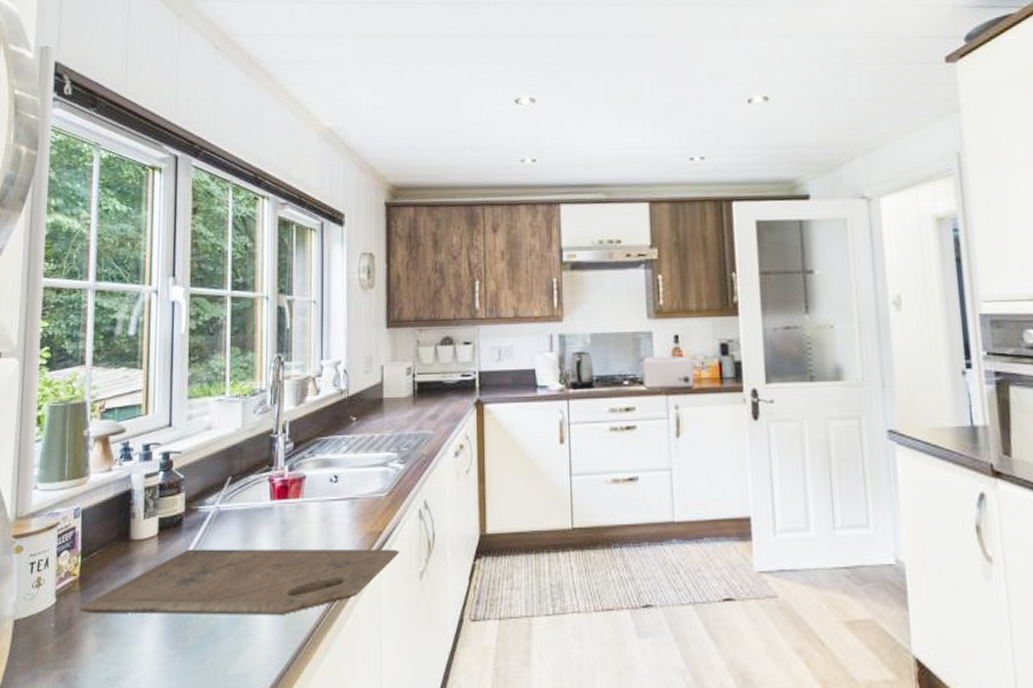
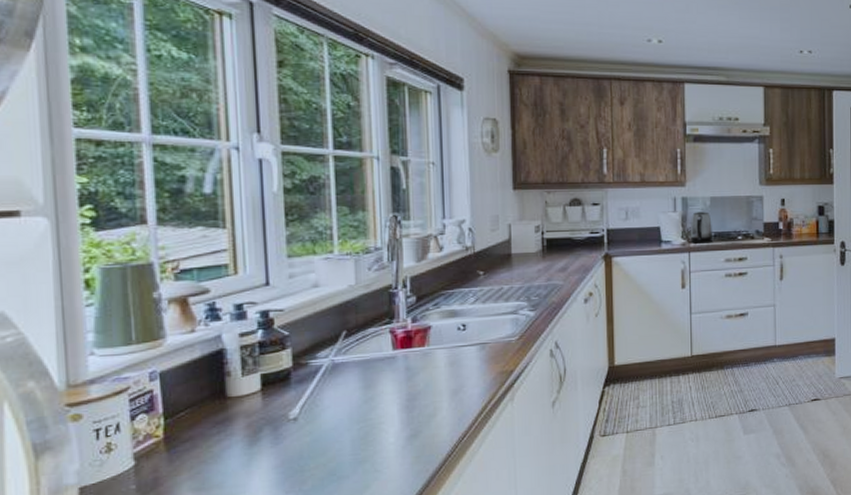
cutting board: present [78,548,400,616] -> none [166,384,532,471]
toaster: present [643,356,695,391] -> none [754,216,797,244]

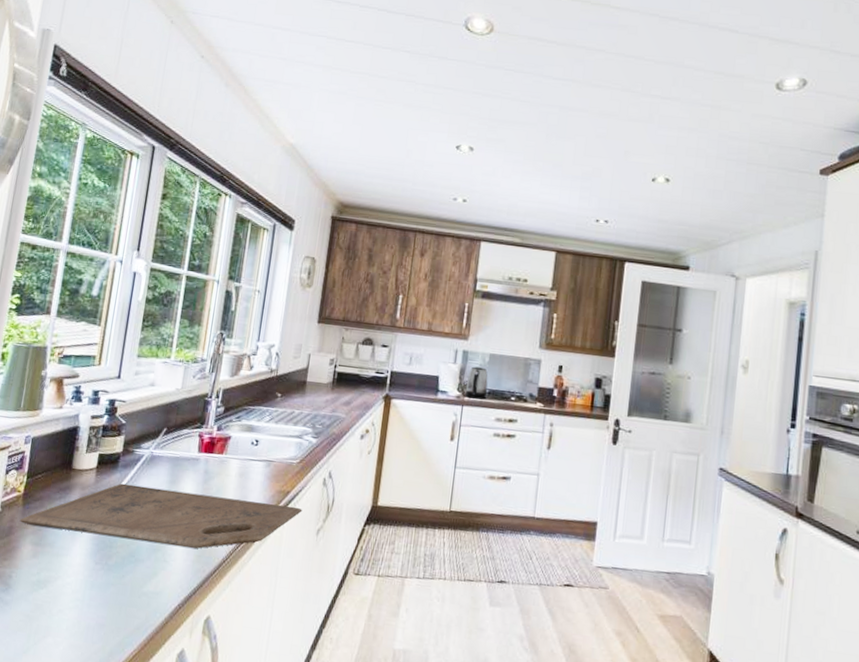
cutting board: none [166,384,532,471] -> present [19,483,303,549]

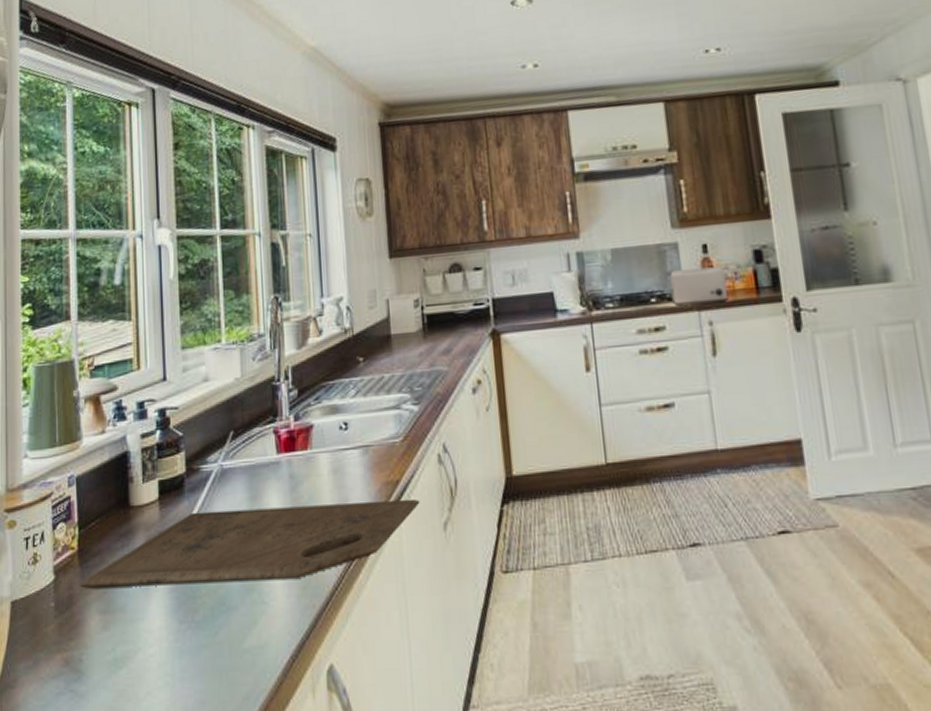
kettle: present [464,366,488,400] -> none [589,268,620,312]
toaster: none [527,380,573,413] -> present [670,266,728,308]

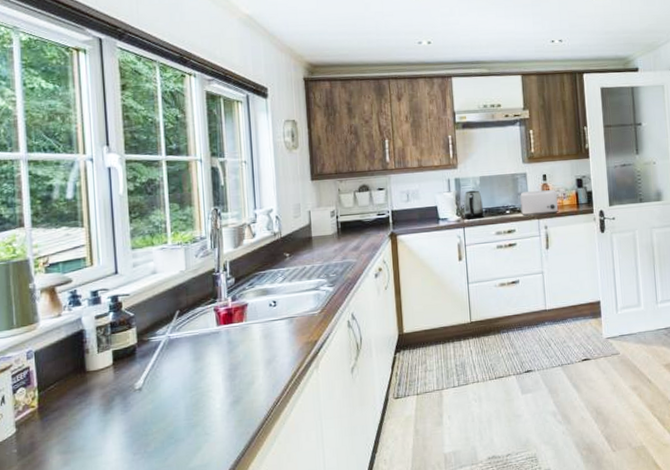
cutting board: present [79,498,420,589] -> none [40,352,333,437]
kettle: none [589,268,620,312] -> present [463,190,485,220]

